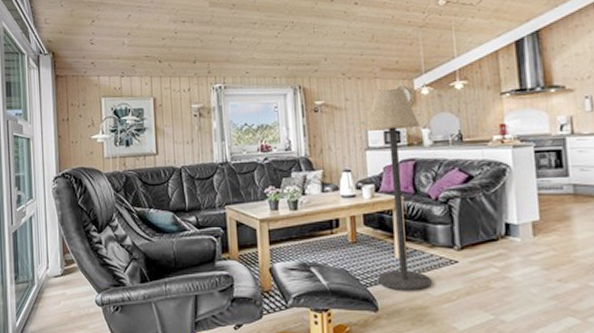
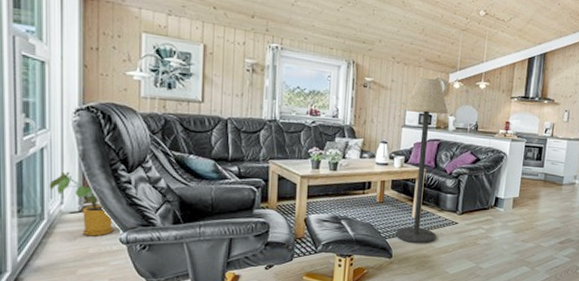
house plant: none [37,237,90,299] -> present [49,171,114,237]

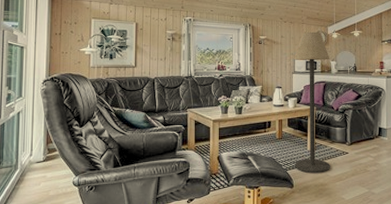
house plant: present [49,171,114,237] -> none [22,129,69,181]

